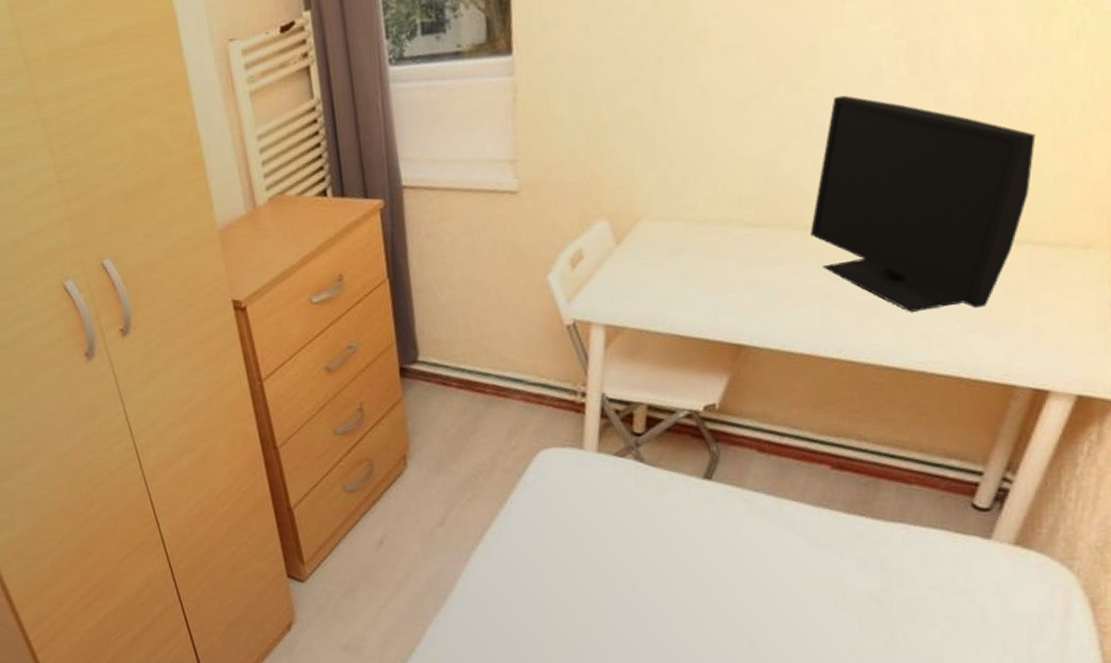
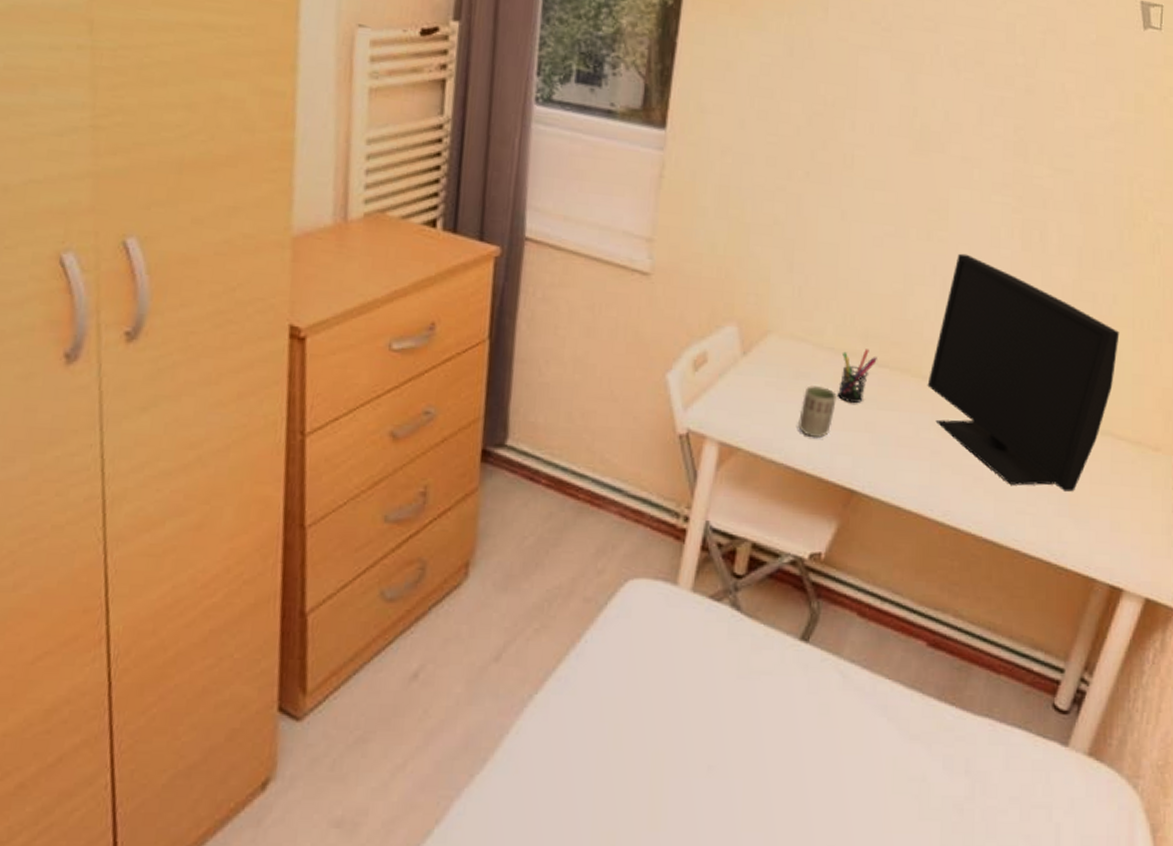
cup: none [679,256,716,305] -> present [798,385,838,438]
pen holder: none [716,213,754,267] -> present [838,349,877,403]

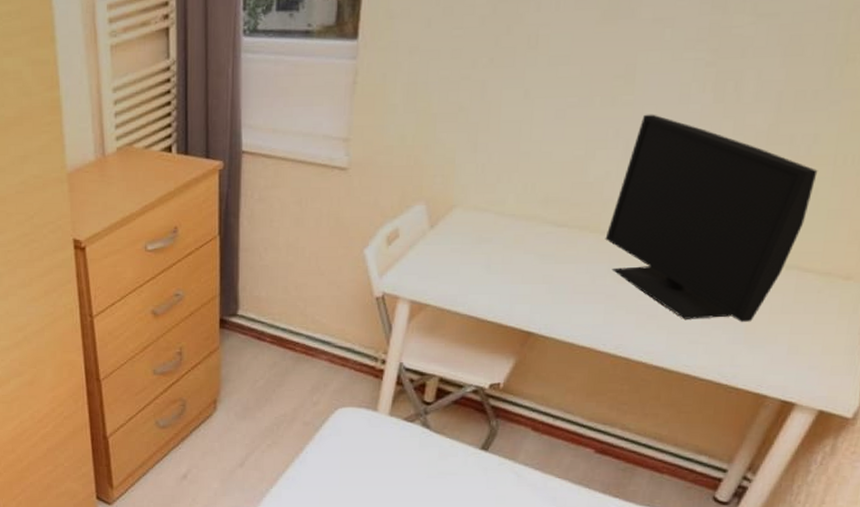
cup: present [798,385,838,438] -> none [480,247,518,291]
pen holder: present [838,349,877,403] -> none [518,212,557,259]

